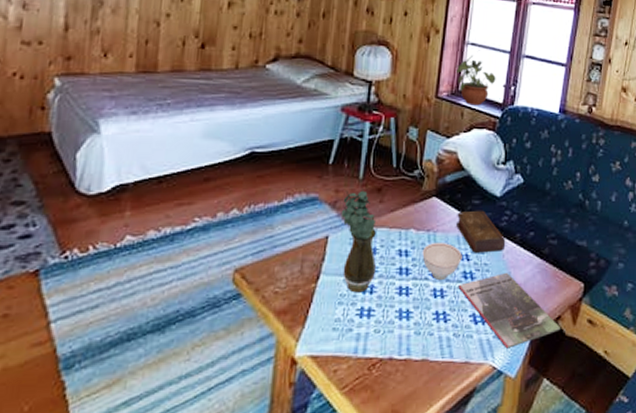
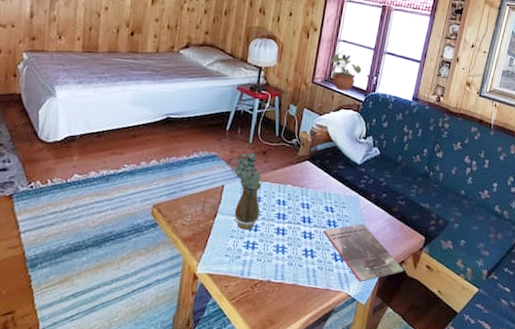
bowl: present [422,242,462,280] -> none [296,196,328,225]
book: present [456,210,506,253] -> none [324,173,363,207]

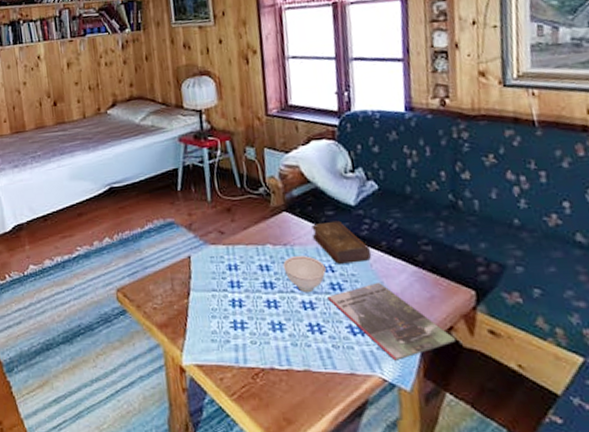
vase: present [234,150,262,230] -> none [197,209,241,307]
bowl: none [296,196,328,225] -> present [283,255,326,292]
book: none [324,173,363,207] -> present [311,220,372,264]
potted plant: present [328,50,362,91] -> none [279,68,326,118]

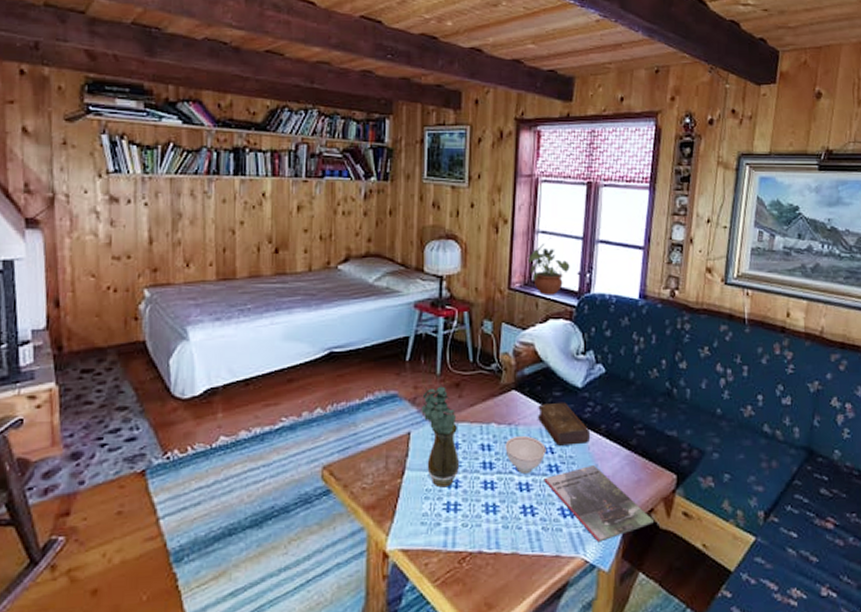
vase: none [197,209,241,307] -> present [421,383,460,488]
potted plant: none [279,68,326,118] -> present [525,243,570,295]

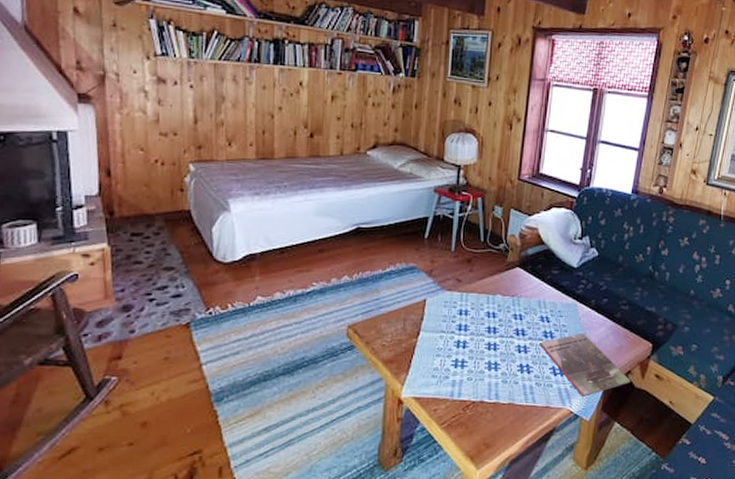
vase: present [421,383,460,488] -> none [436,258,468,347]
bowl: present [505,435,546,473] -> none [507,306,543,338]
potted plant: present [525,243,570,295] -> none [535,141,573,187]
book: present [538,402,591,446] -> none [538,279,582,316]

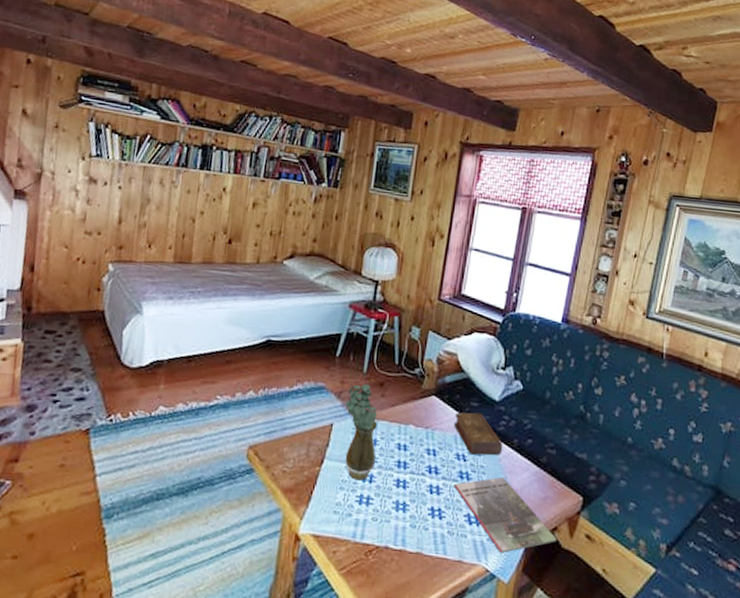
vase: none [436,258,468,347] -> present [345,381,378,481]
book: none [538,279,582,316] -> present [454,412,503,455]

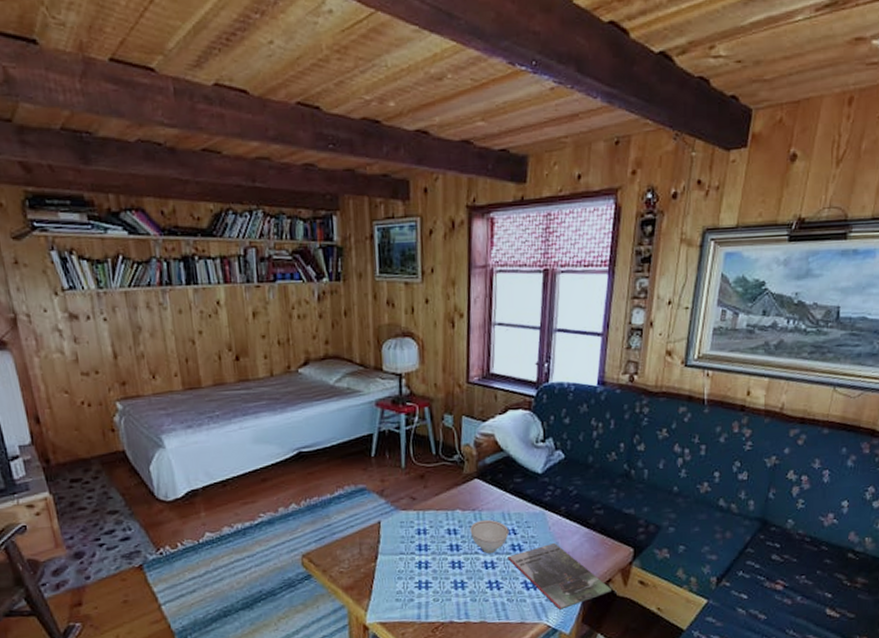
vase: present [345,381,378,481] -> none [389,475,429,569]
bowl: none [420,439,459,477] -> present [470,519,509,553]
book: present [454,412,503,455] -> none [500,487,551,527]

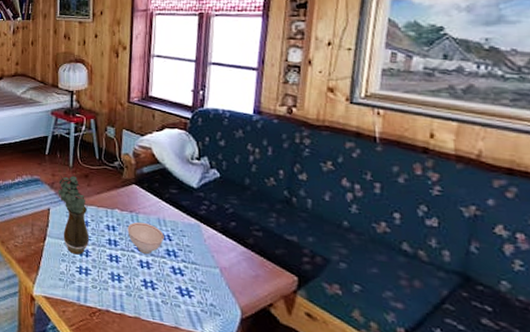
vase: none [389,475,429,569] -> present [58,173,90,255]
magazine: present [507,542,613,610] -> none [162,255,275,324]

